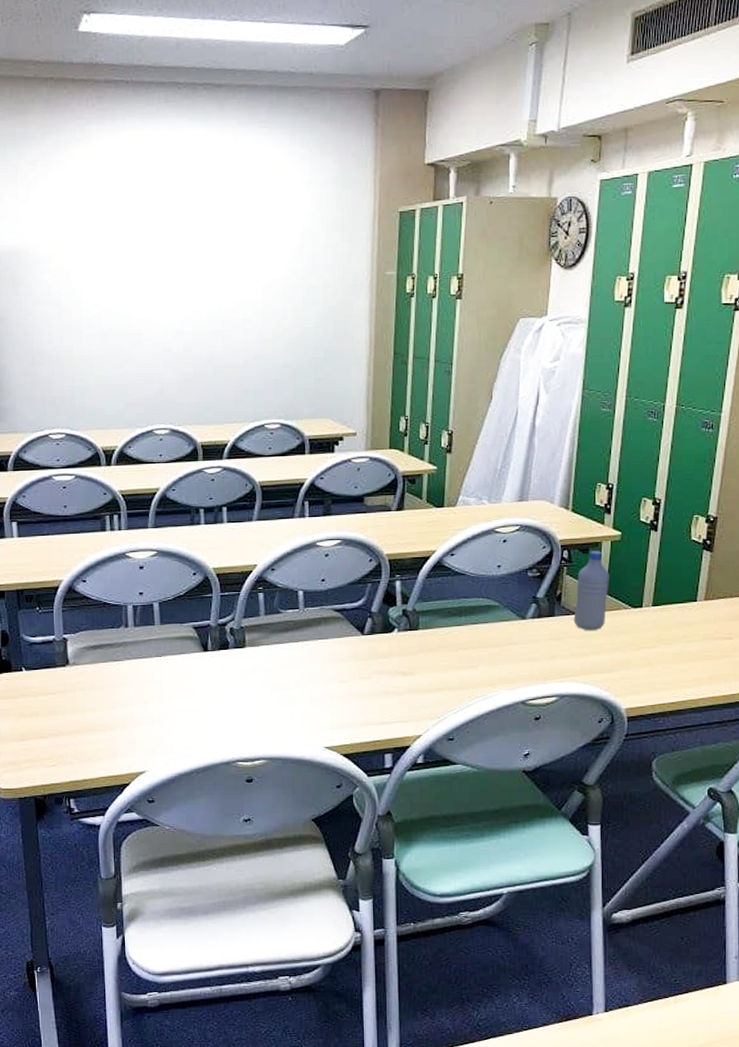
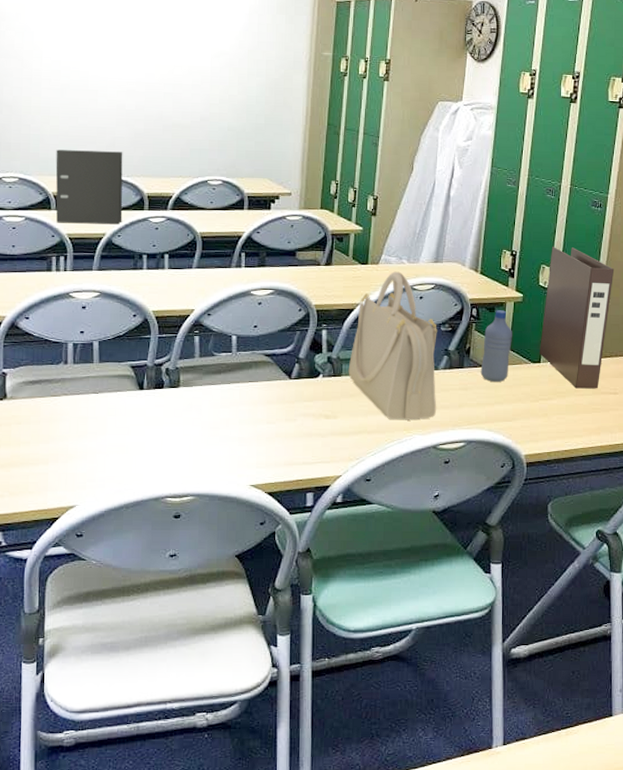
binder: none [102,399,176,480] -> present [55,150,123,225]
handbag: none [425,513,525,675] -> present [348,271,437,421]
binder: none [641,476,729,635] -> present [540,246,615,389]

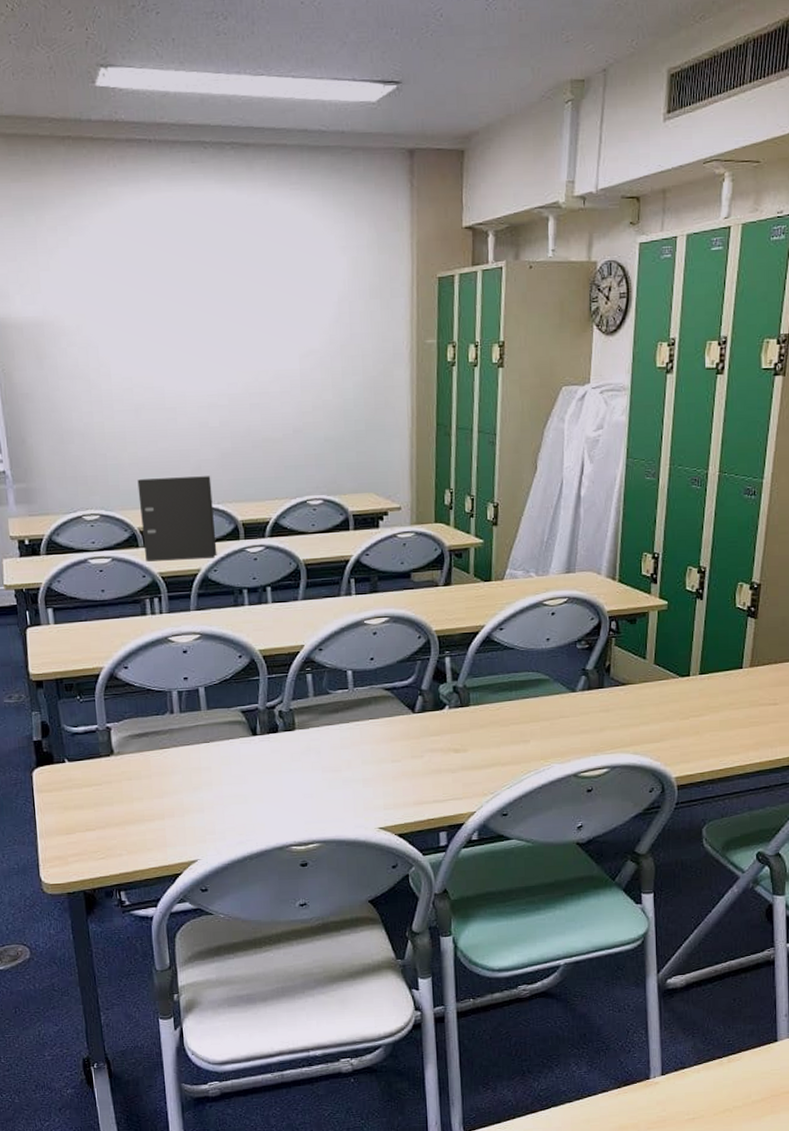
handbag: present [348,271,437,421] -> none [476,586,576,750]
water bottle: present [480,310,512,382] -> none [623,621,657,701]
binder: present [540,246,615,389] -> none [688,544,772,702]

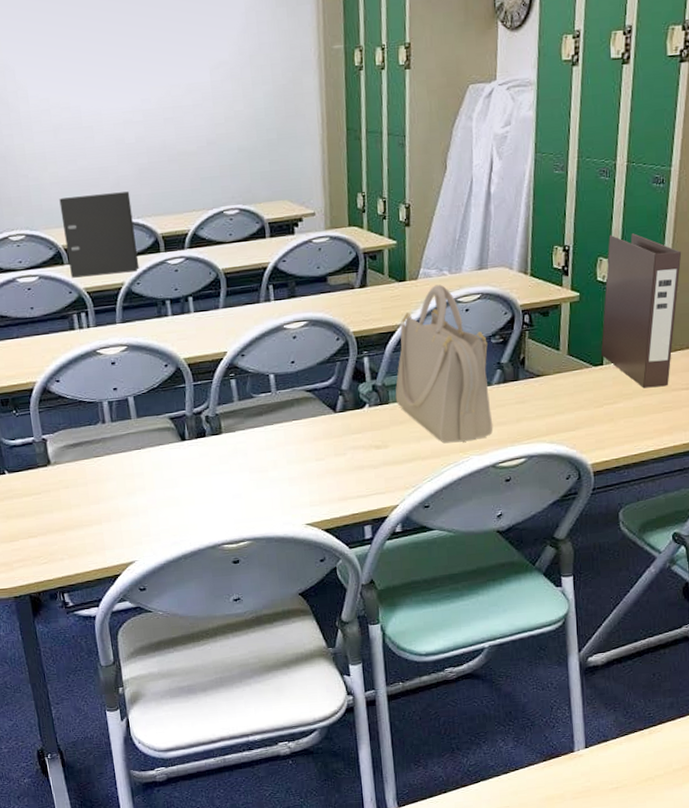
handbag: none [476,586,576,750] -> present [395,284,493,443]
binder: none [688,544,772,702] -> present [601,233,682,388]

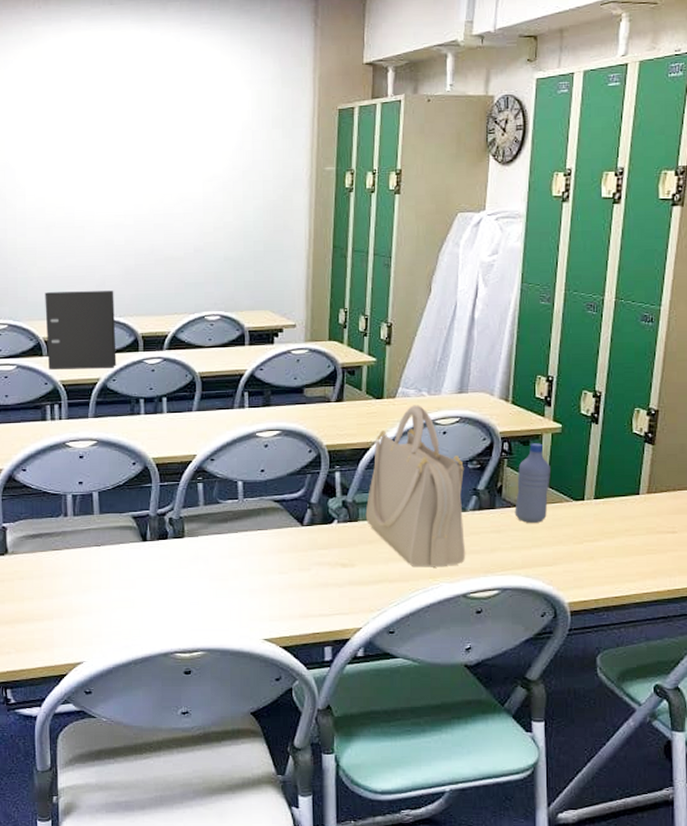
water bottle: none [537,313,570,391] -> present [514,443,550,523]
binder: present [601,233,682,388] -> none [583,368,670,528]

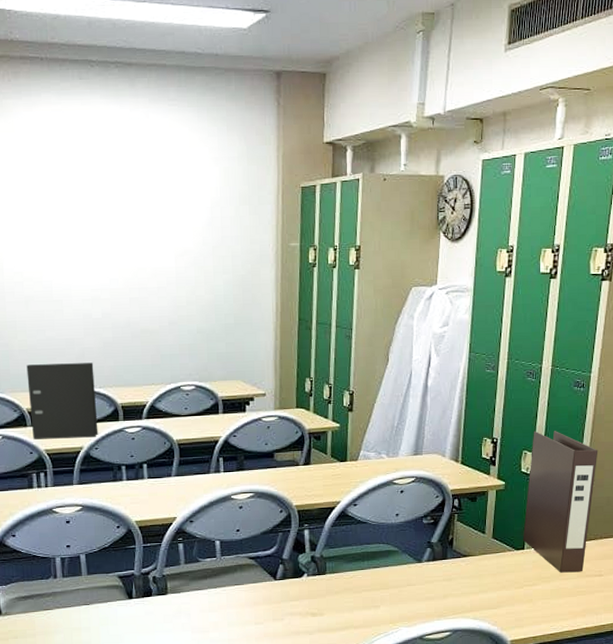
handbag: present [365,405,466,568] -> none [332,466,422,614]
water bottle: present [514,443,550,523] -> none [464,499,495,571]
binder: none [583,368,670,528] -> present [523,430,598,573]

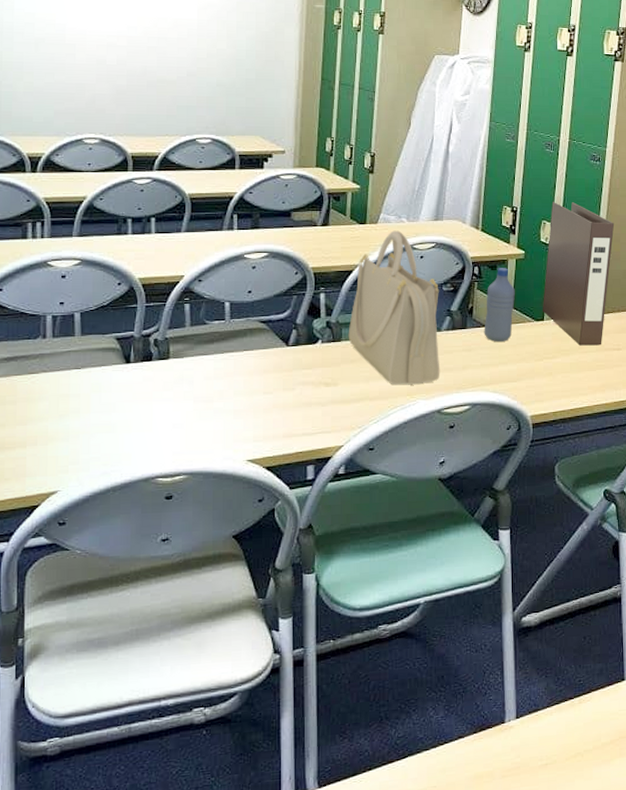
binder: present [26,363,99,440] -> none [30,108,105,187]
handbag: none [332,466,422,614] -> present [348,230,440,385]
water bottle: none [464,499,495,571] -> present [484,268,515,342]

